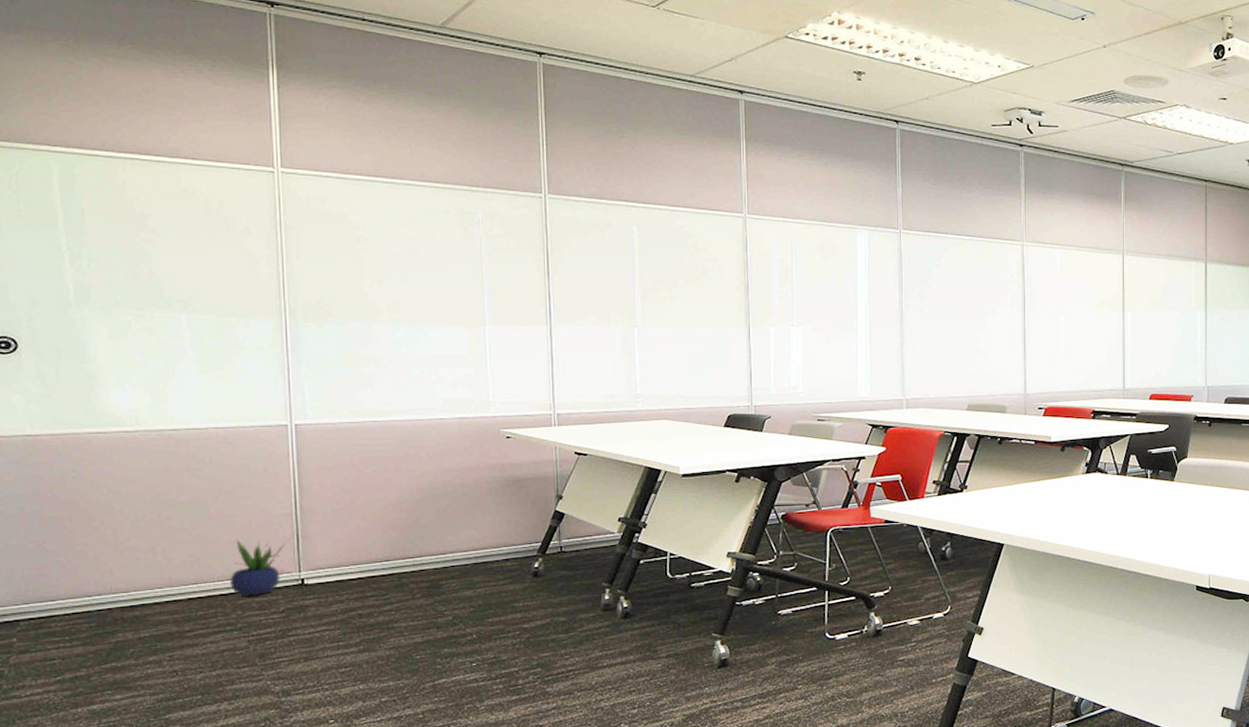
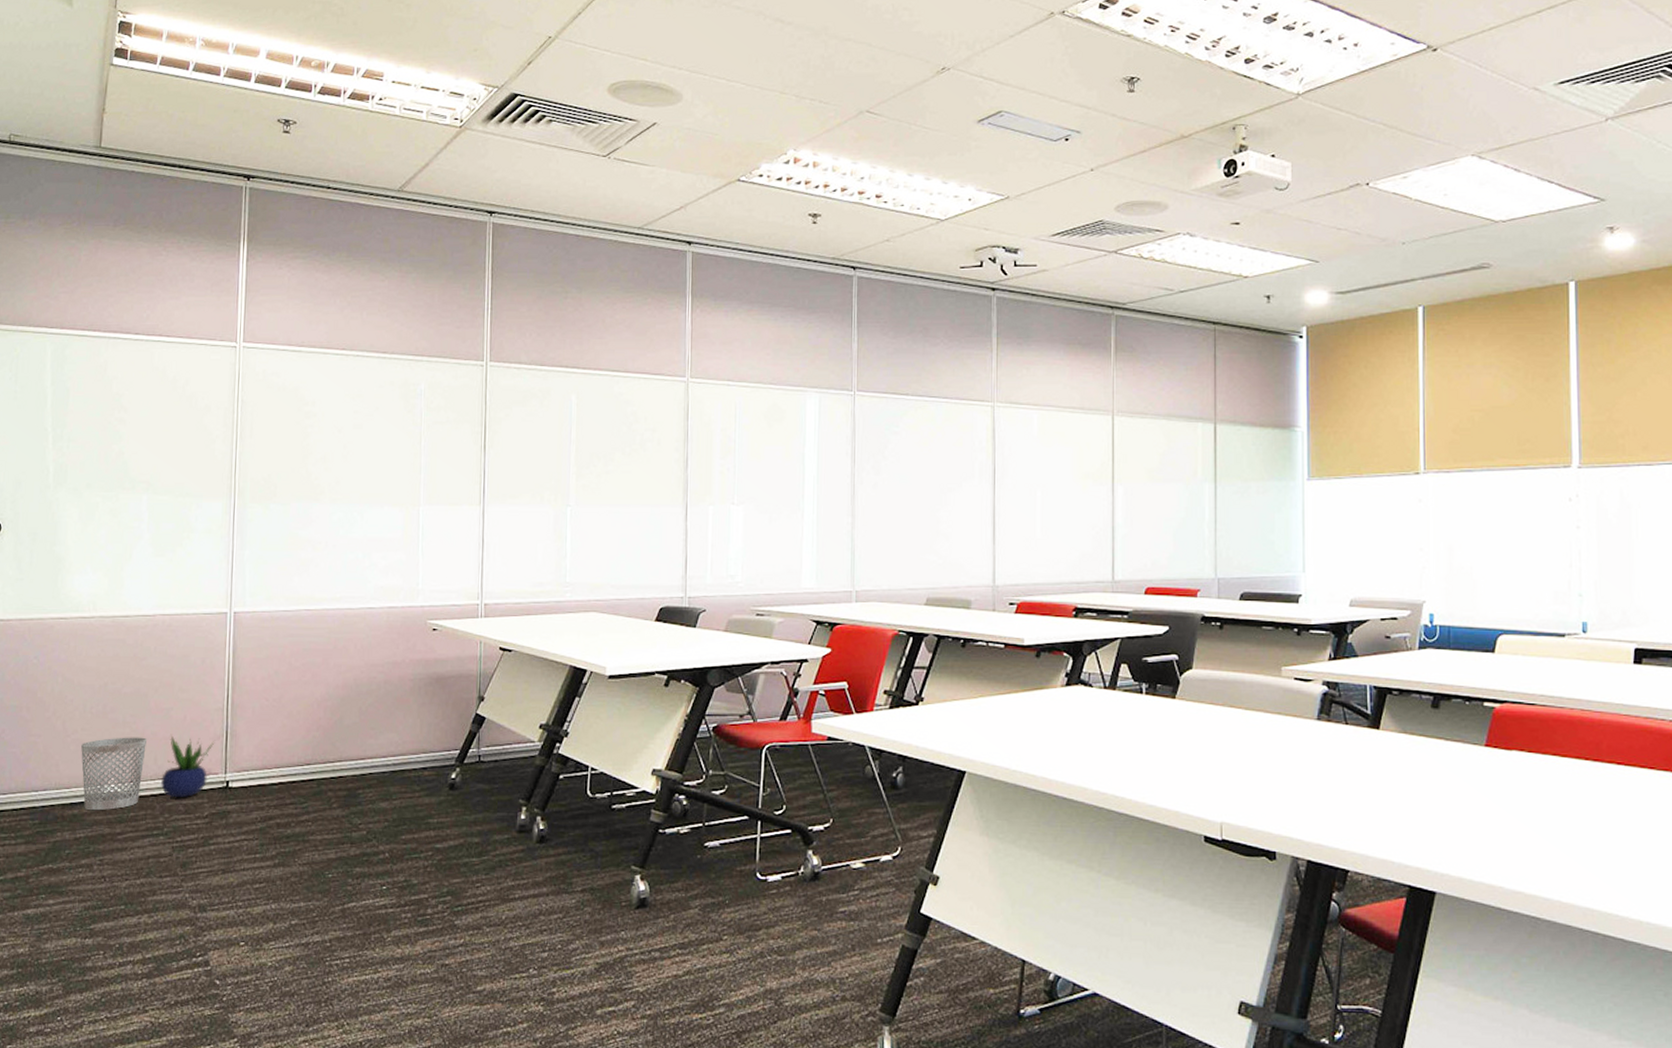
wastebasket: none [135,542,210,612] -> present [80,737,147,811]

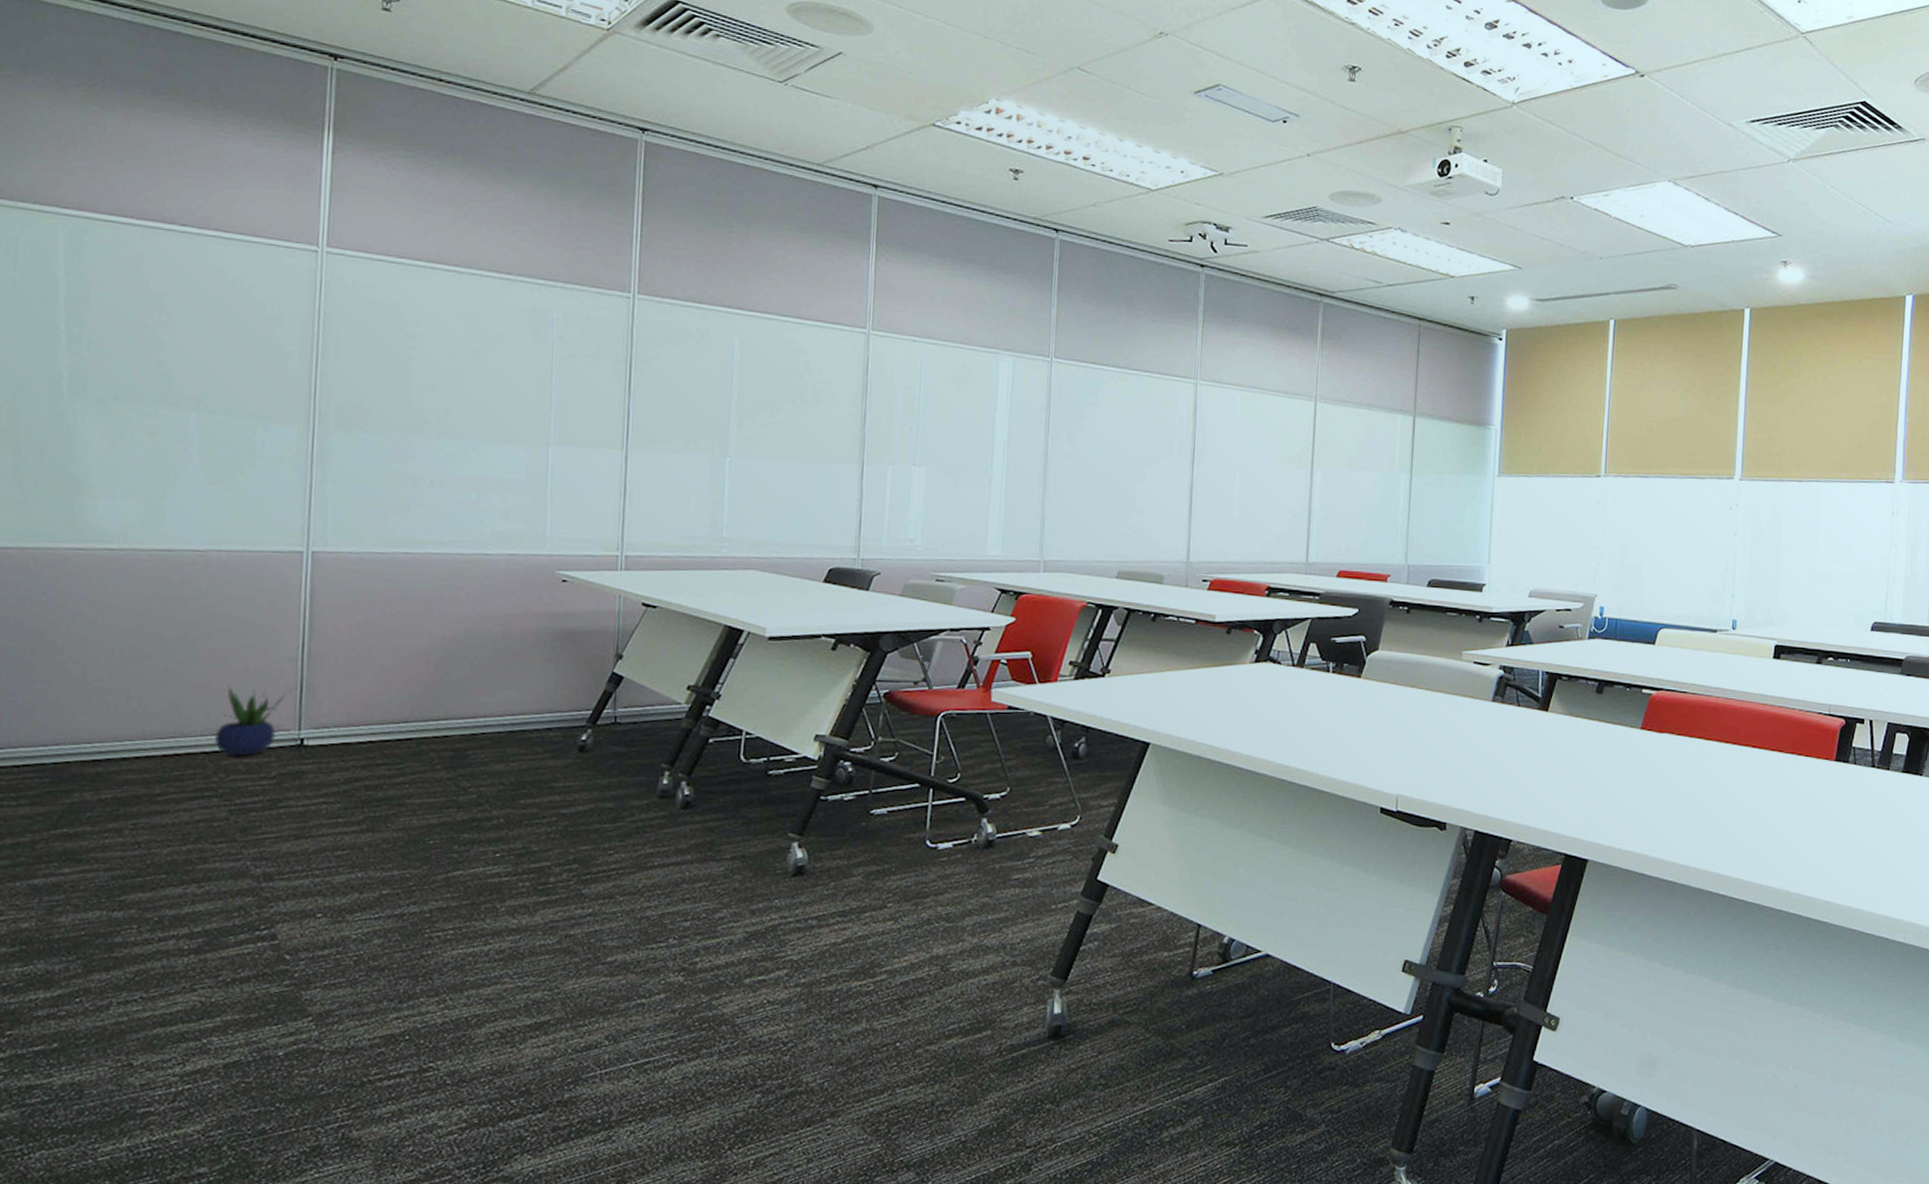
wastebasket: present [80,737,147,811] -> none [106,687,196,769]

